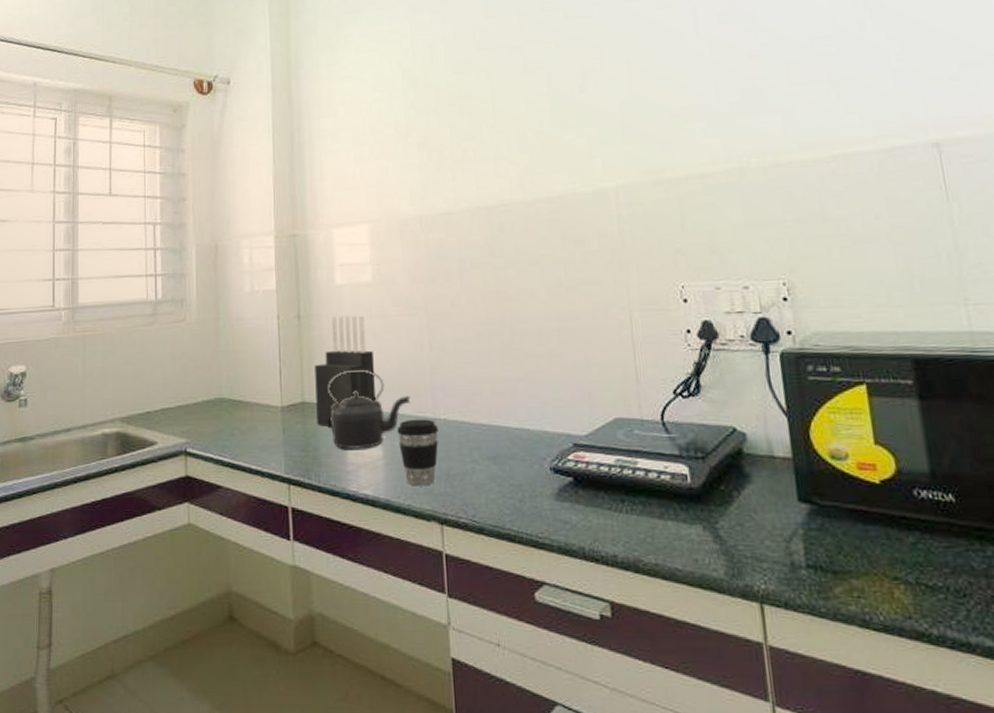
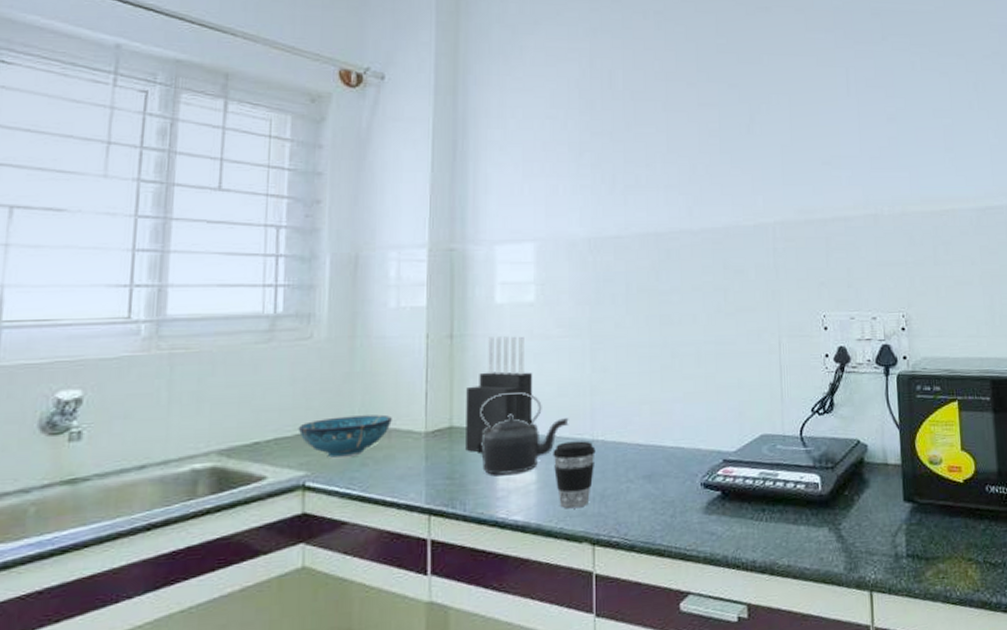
decorative bowl: none [178,389,253,429] -> present [298,414,392,459]

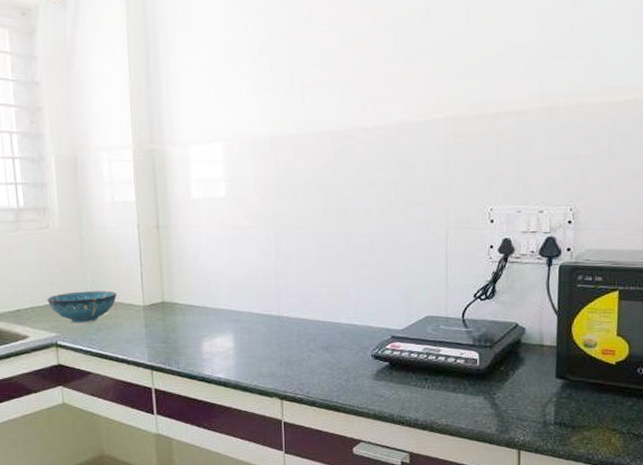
knife block: present [466,336,533,453] -> none [173,227,228,324]
kettle: present [478,391,569,475] -> none [184,274,259,341]
coffee cup: present [553,441,596,509] -> none [246,316,282,371]

